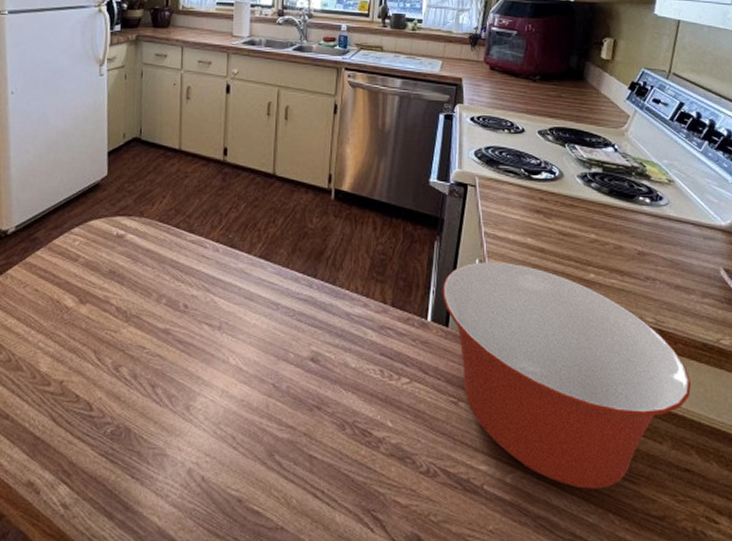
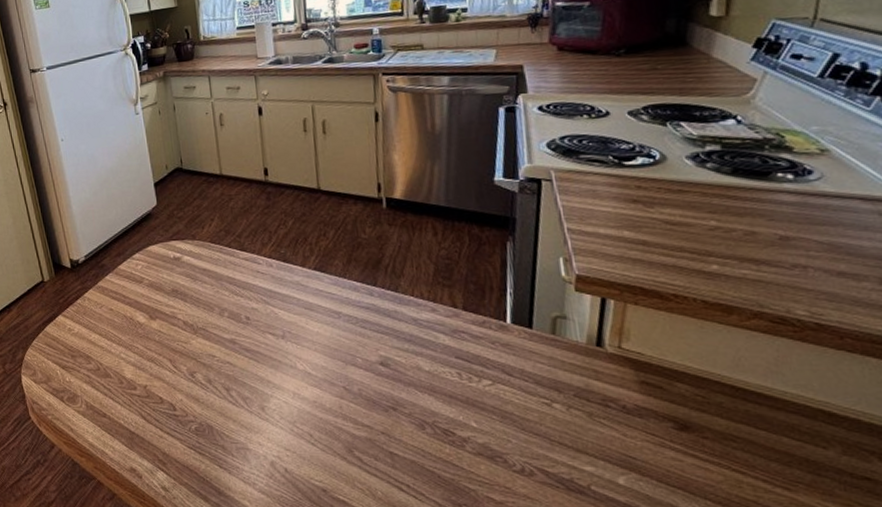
mixing bowl: present [442,262,692,489] -> none [520,259,869,495]

